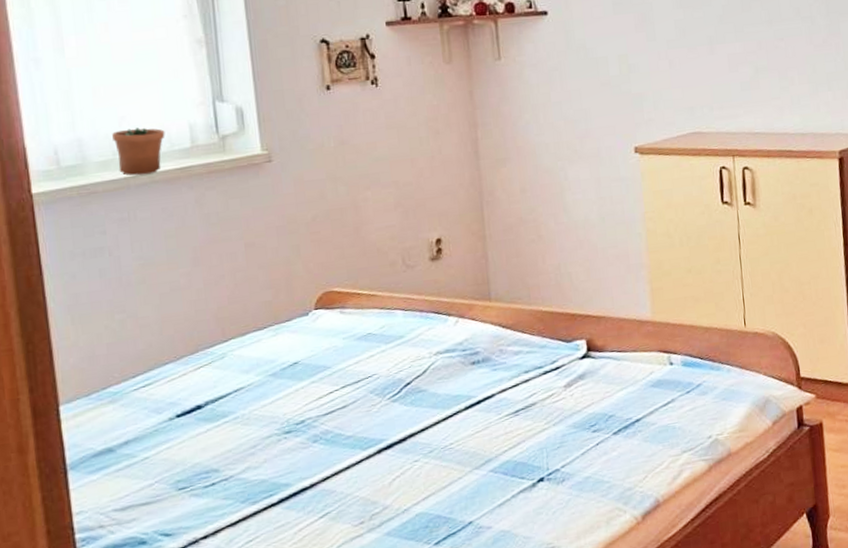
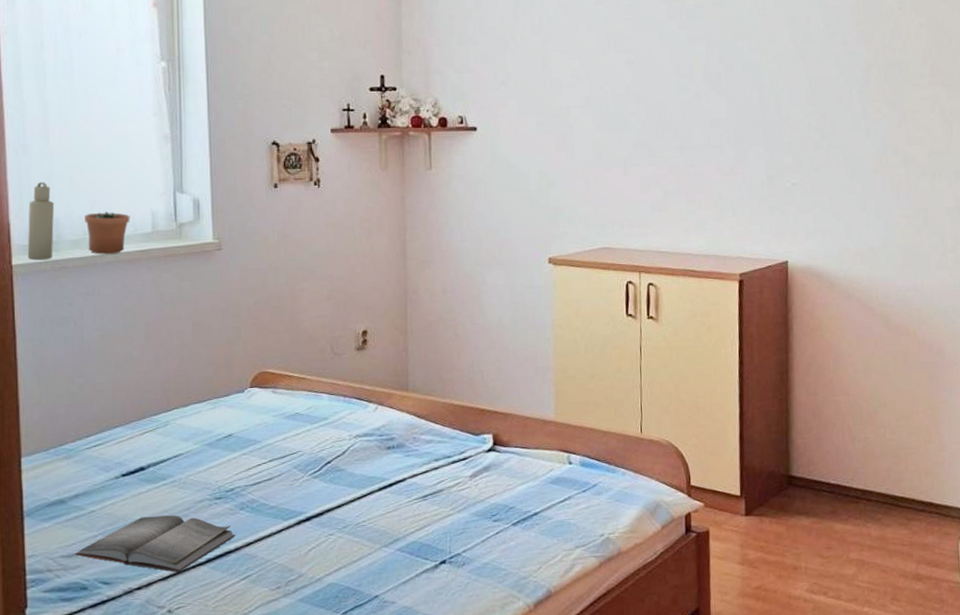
bottle: none [46,98,79,188] -> present [27,181,55,261]
hardback book: none [128,454,310,517] -> present [74,515,235,572]

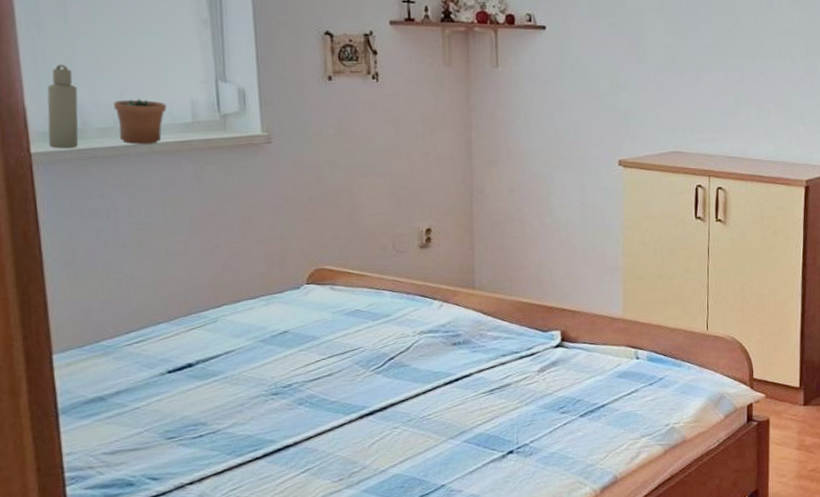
hardback book: present [74,515,235,572] -> none [118,411,294,467]

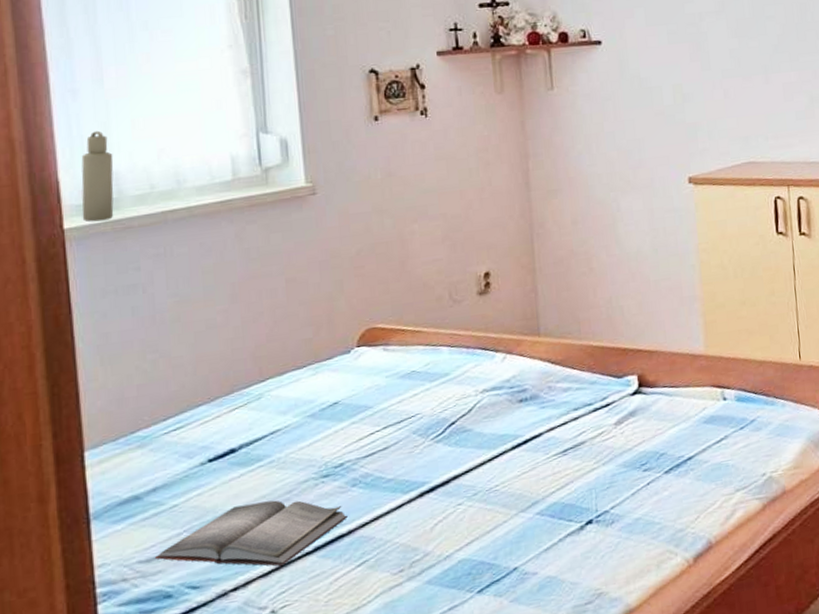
planter: present [114,99,167,145] -> none [150,160,206,210]
hardback book: none [118,411,294,467] -> present [154,500,348,566]

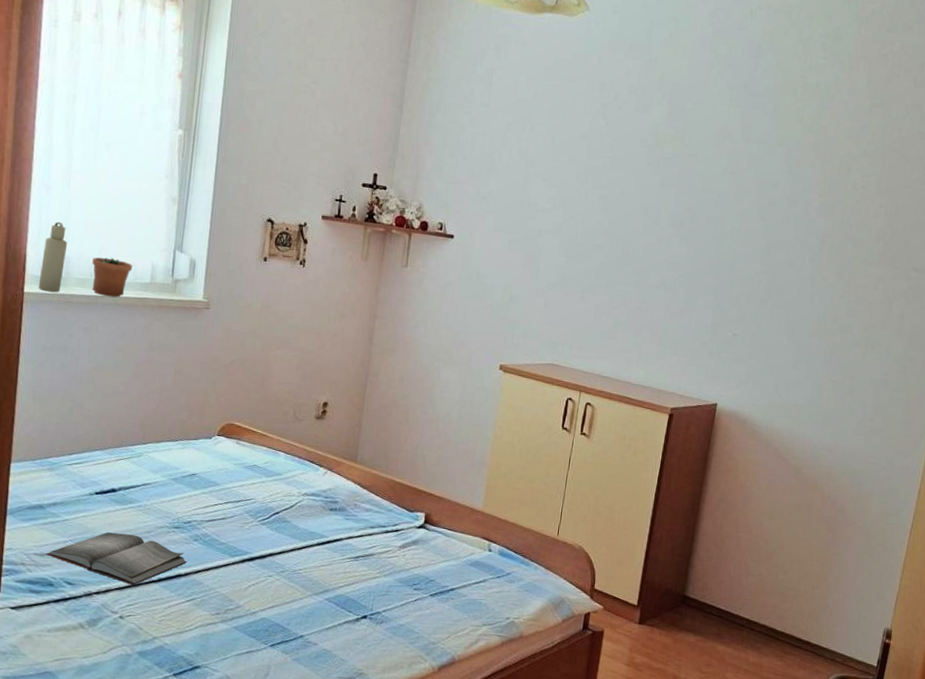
planter: none [150,160,206,210] -> present [92,257,133,298]

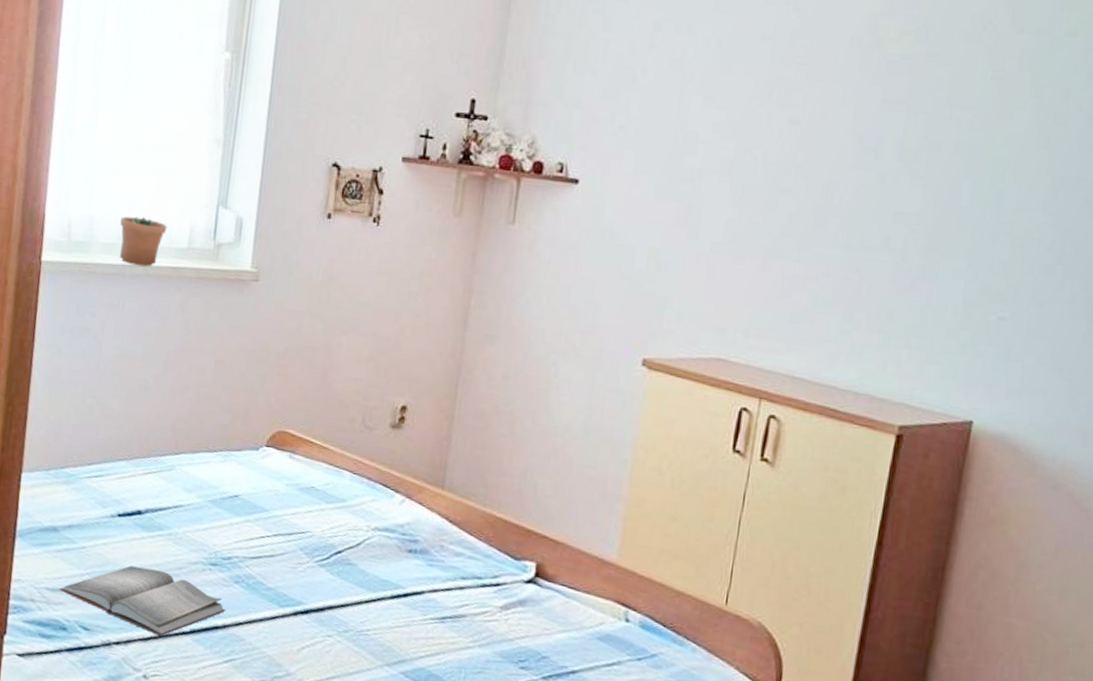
bottle: present [38,221,68,293] -> none [57,172,93,262]

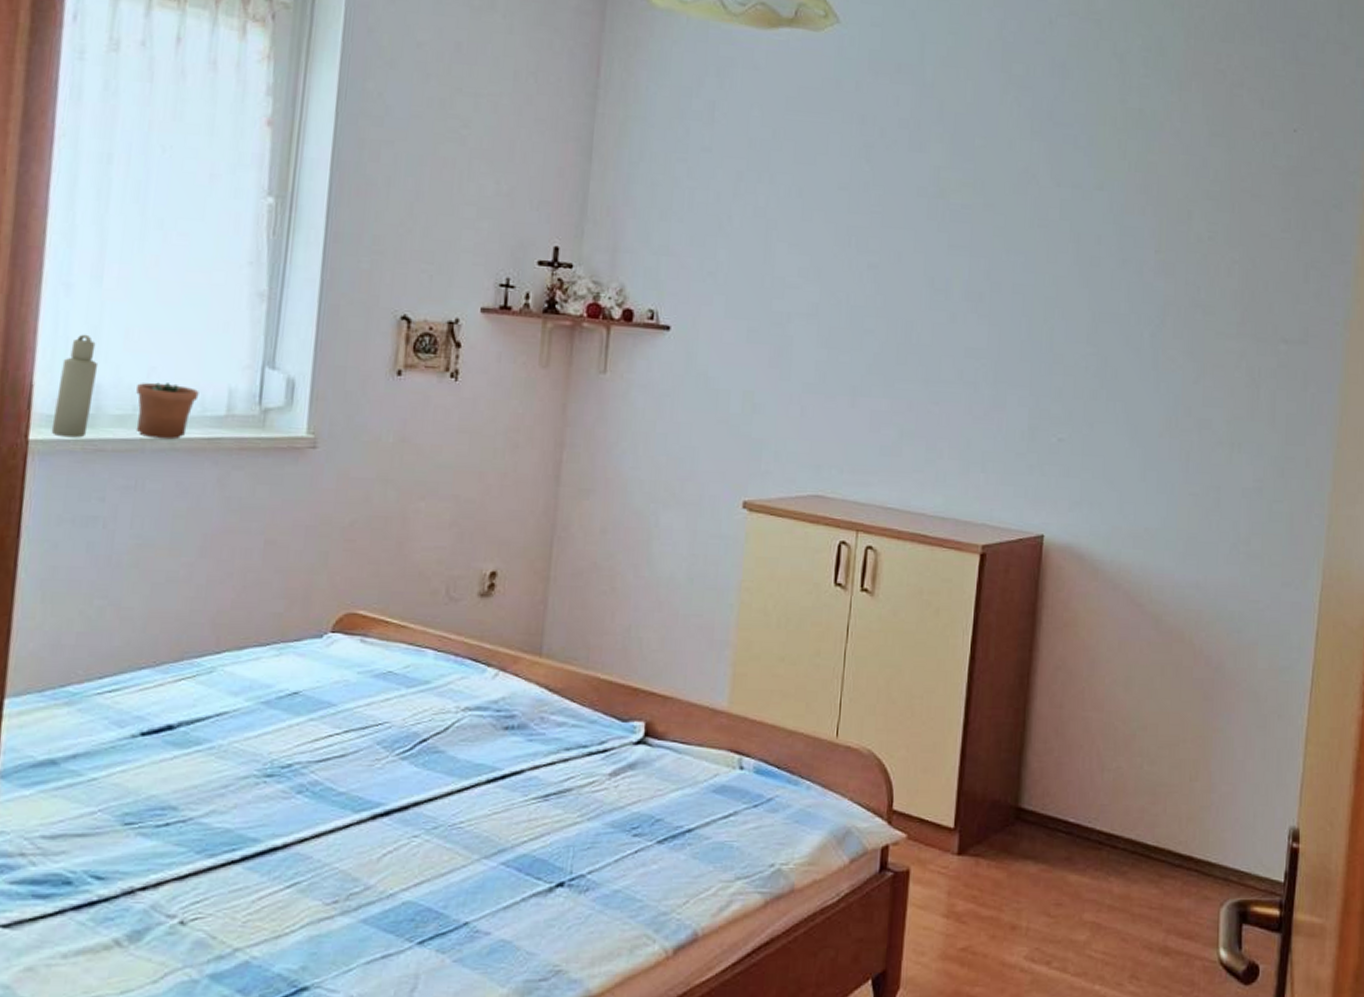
bottle: none [57,172,93,262] -> present [51,334,99,438]
hardback book: present [59,565,225,636] -> none [60,792,286,870]

